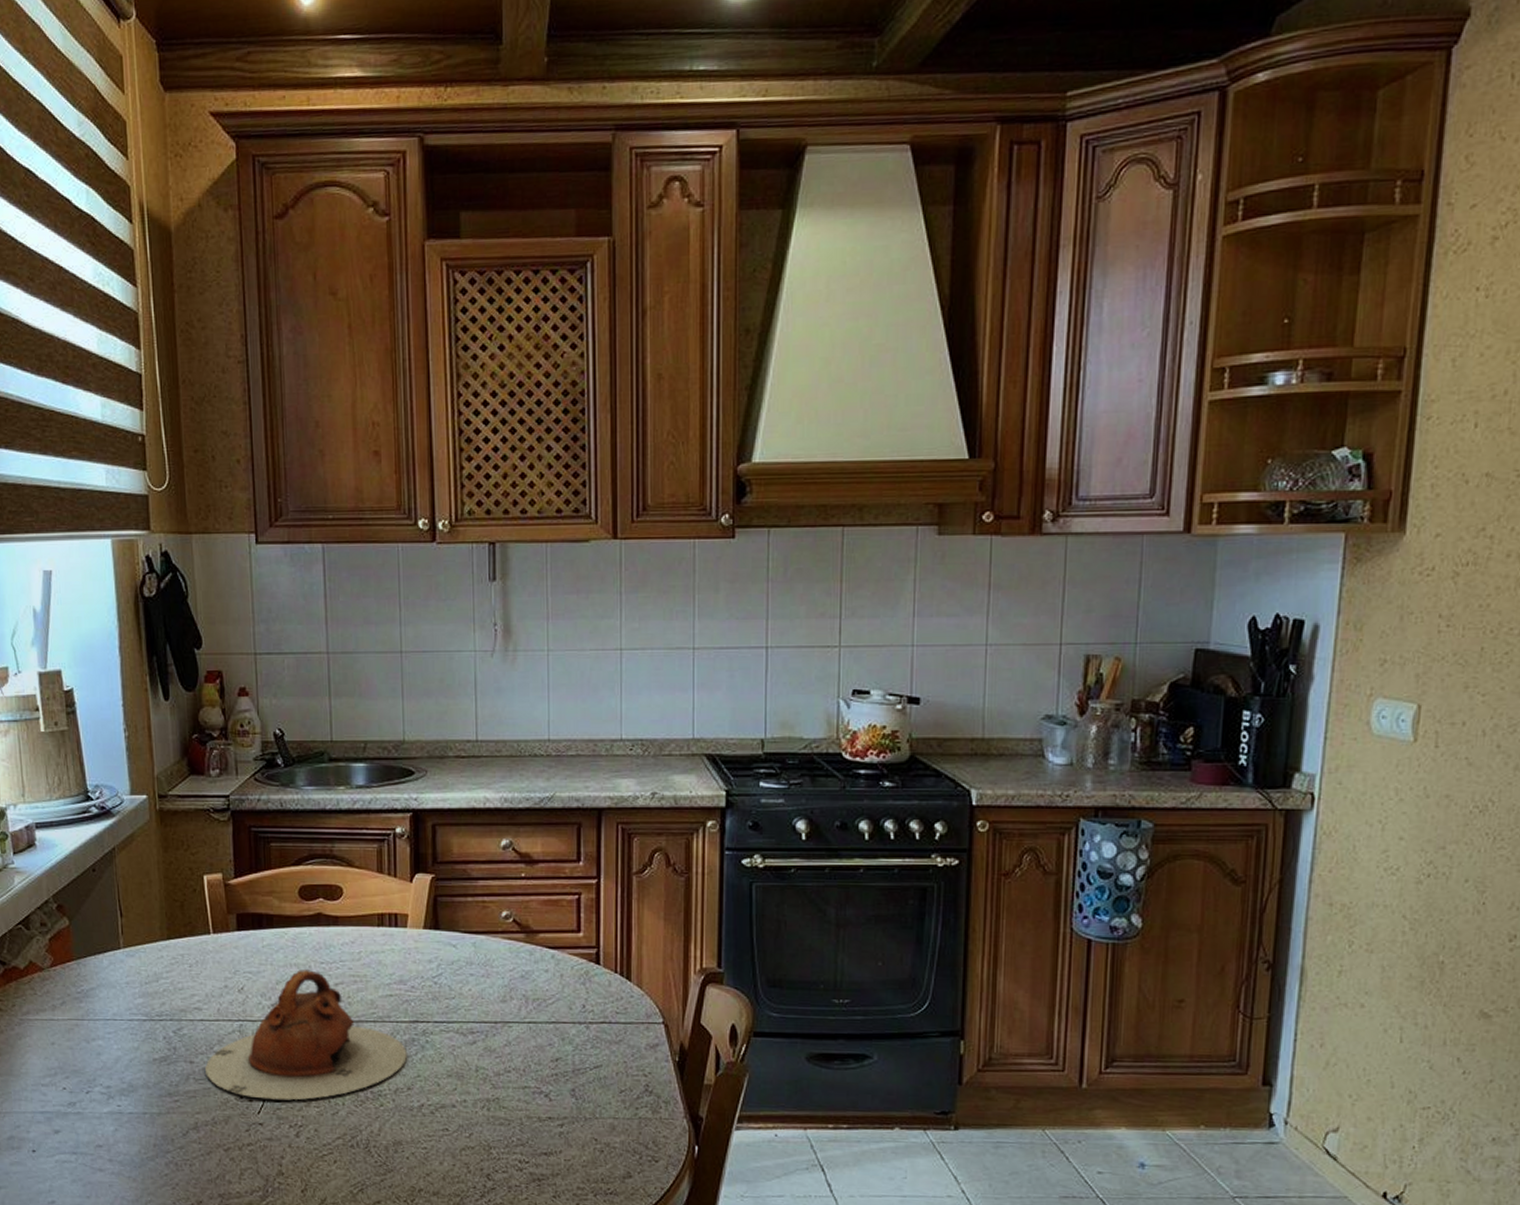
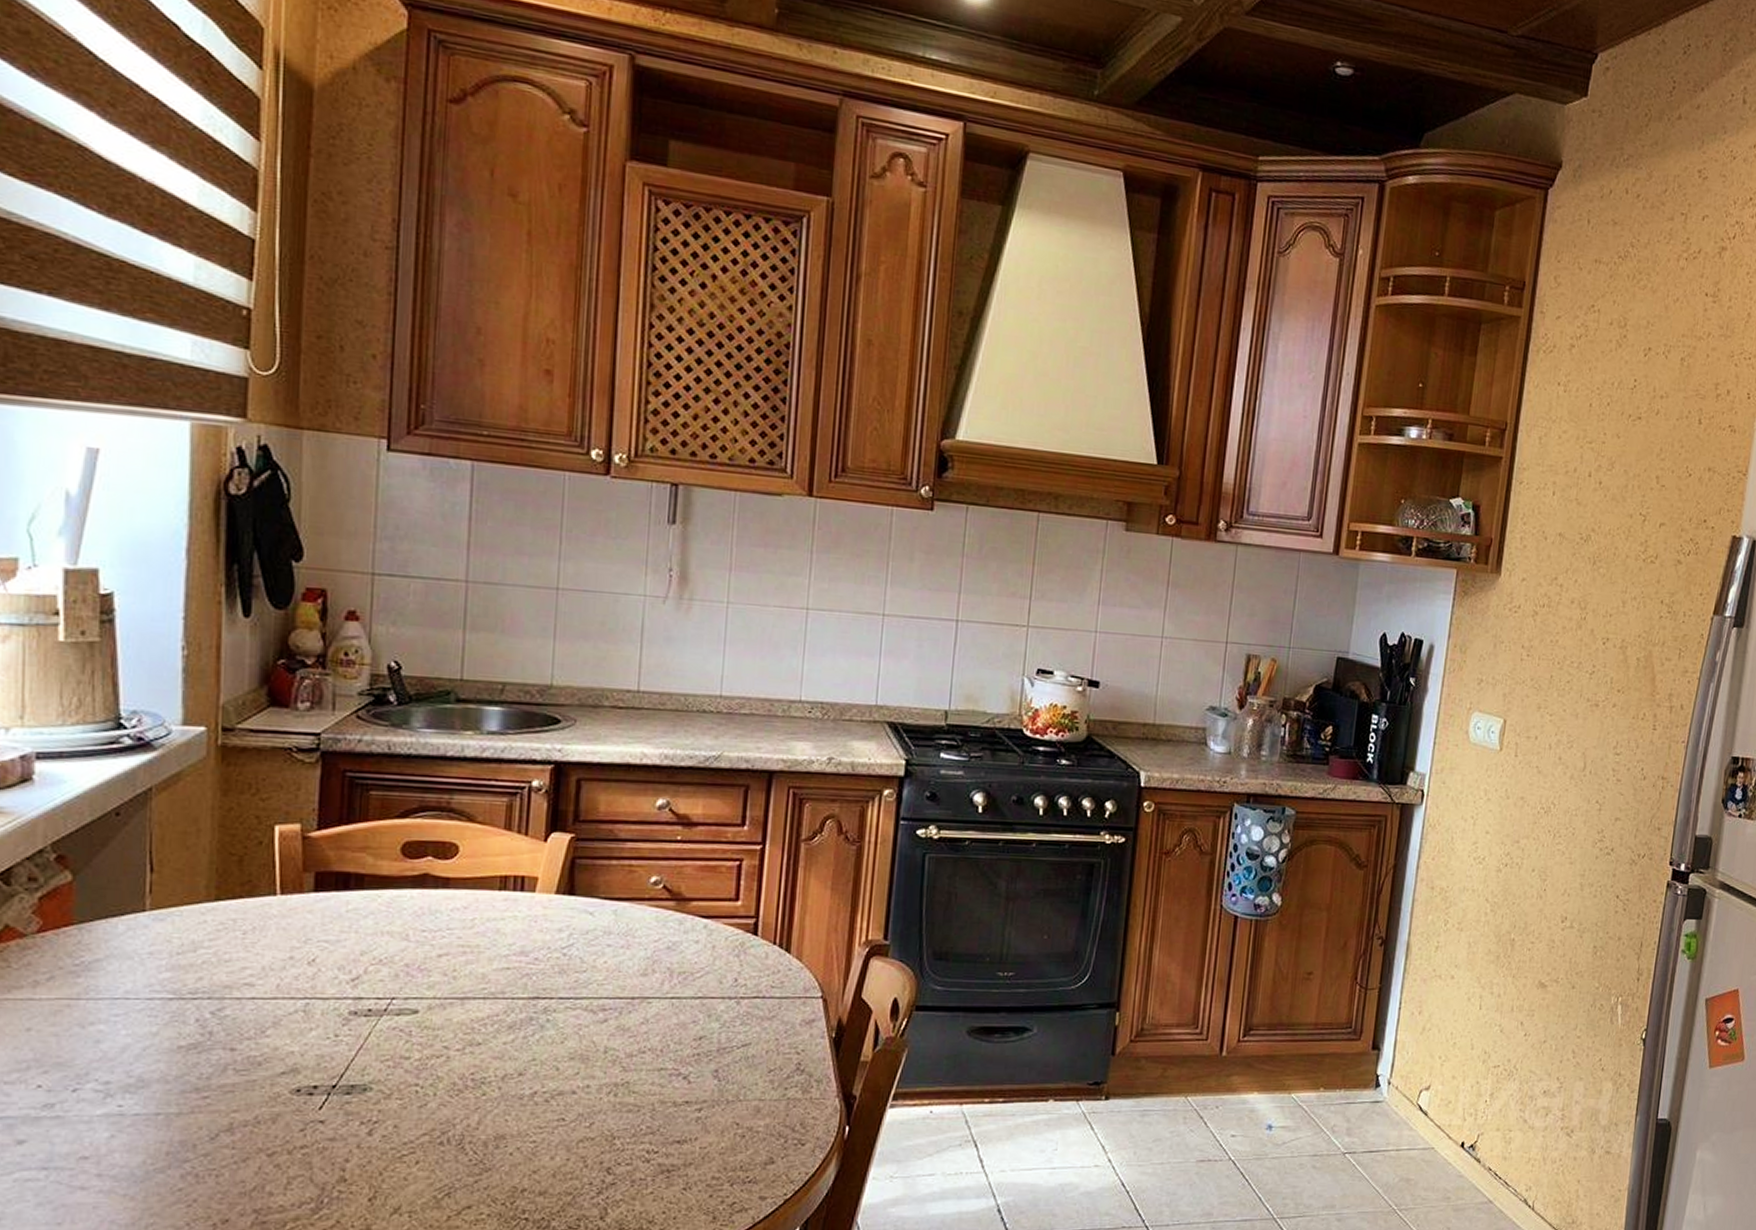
teapot: present [205,970,407,1101] -> none [251,938,522,1092]

